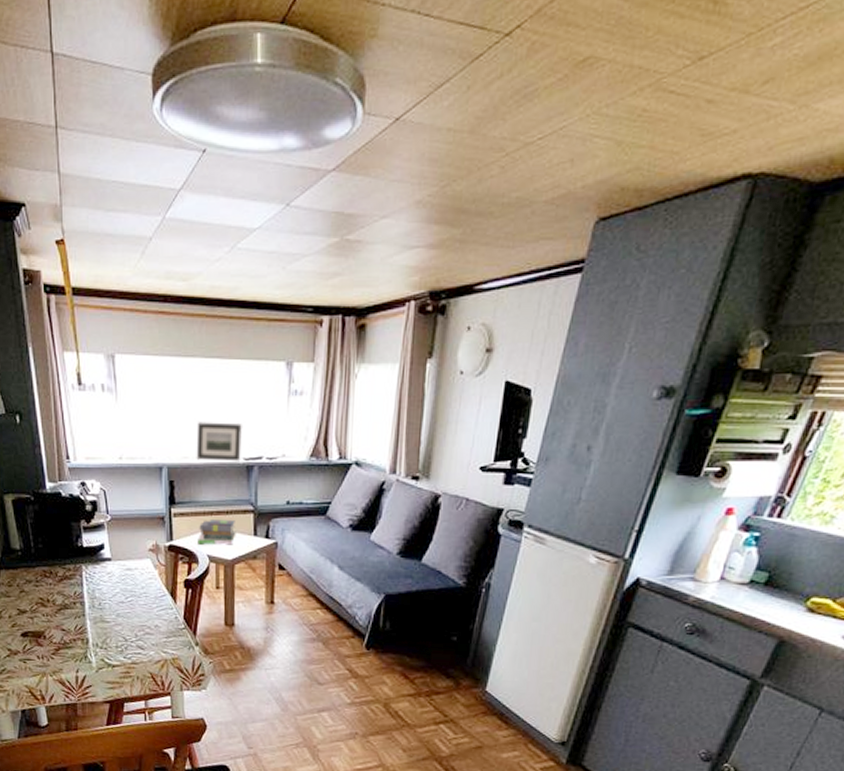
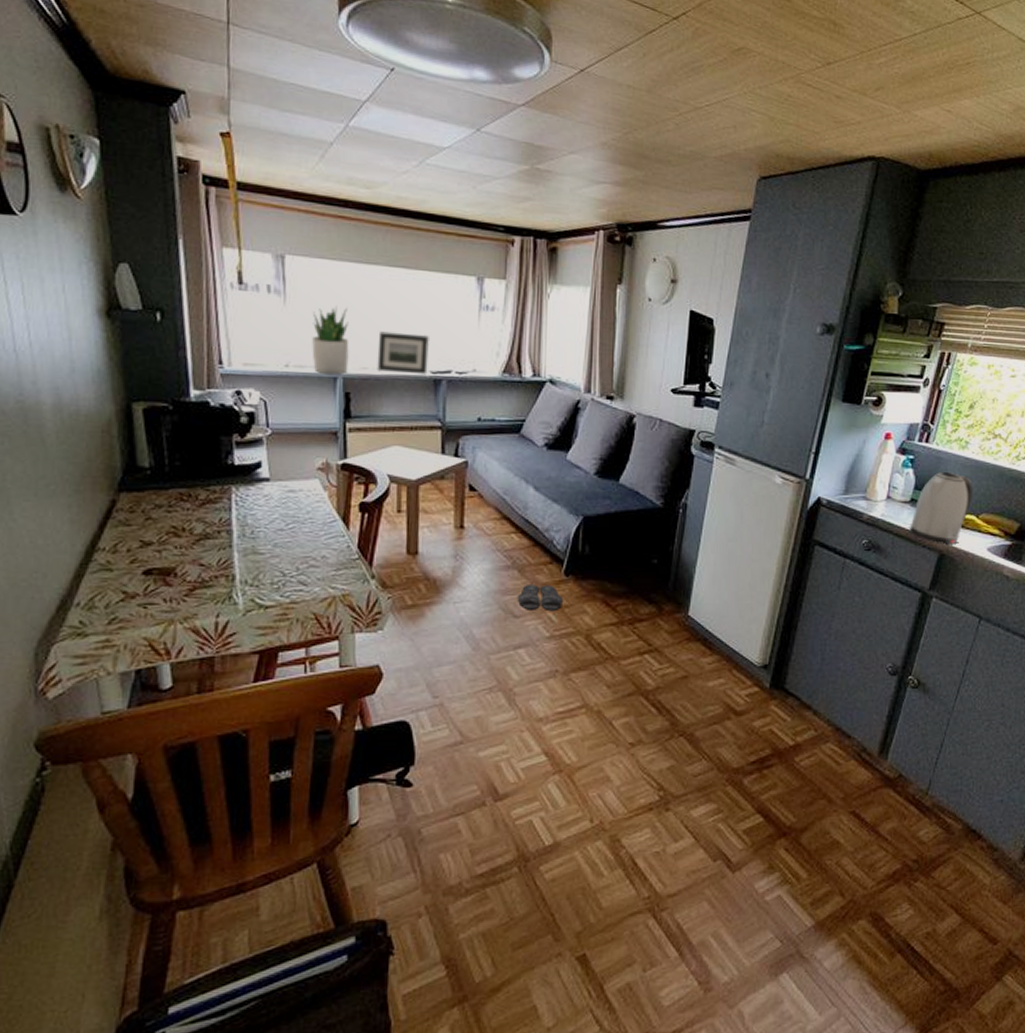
planter: none [140,400,172,464] -> present [312,306,349,374]
books: present [197,520,236,545] -> none [376,436,422,464]
slippers: none [321,656,363,681] -> present [517,585,563,612]
kettle: none [744,550,834,631] -> present [910,471,974,545]

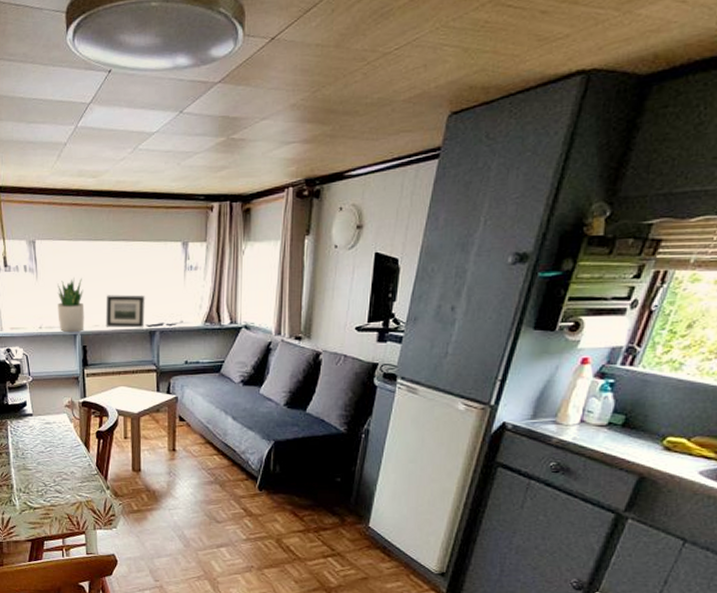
slippers: present [517,585,563,612] -> none [219,497,257,519]
kettle: present [910,471,974,545] -> none [605,394,686,468]

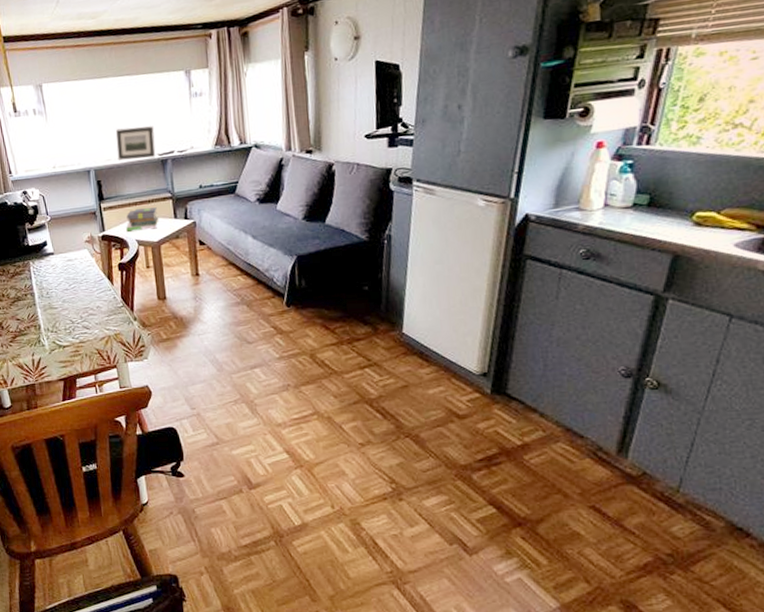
planter: present [58,278,85,332] -> none [67,116,97,169]
books: none [108,379,141,400] -> present [126,207,159,232]

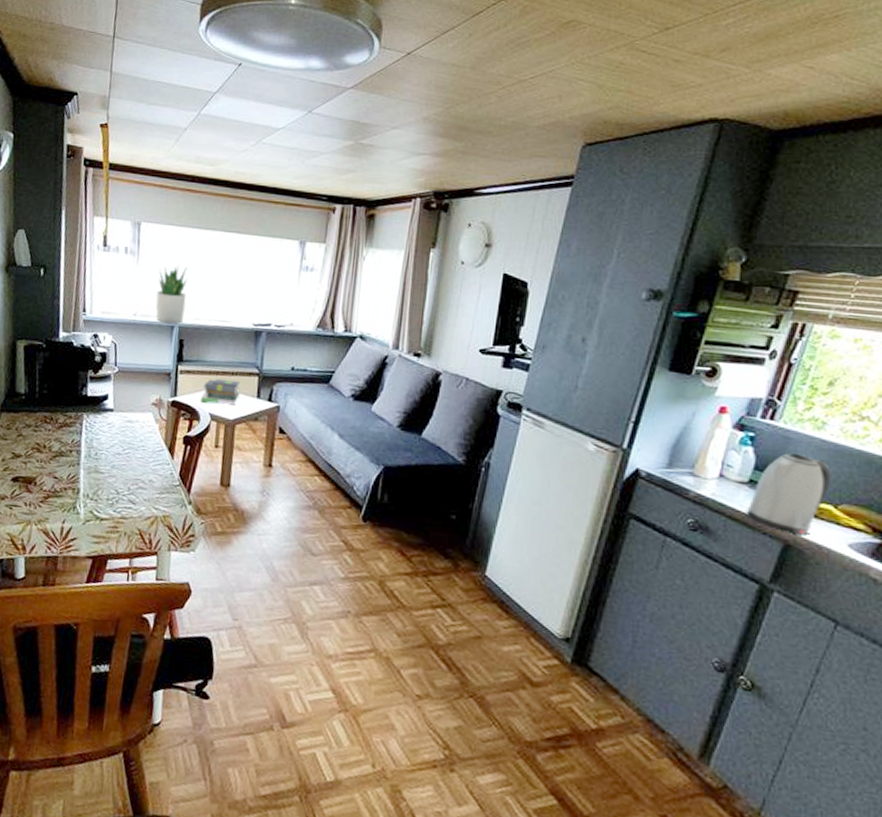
planter: none [67,116,97,169] -> present [155,266,187,324]
picture frame: present [116,126,156,161] -> none [207,288,254,327]
kettle: none [634,170,712,246] -> present [746,453,832,536]

